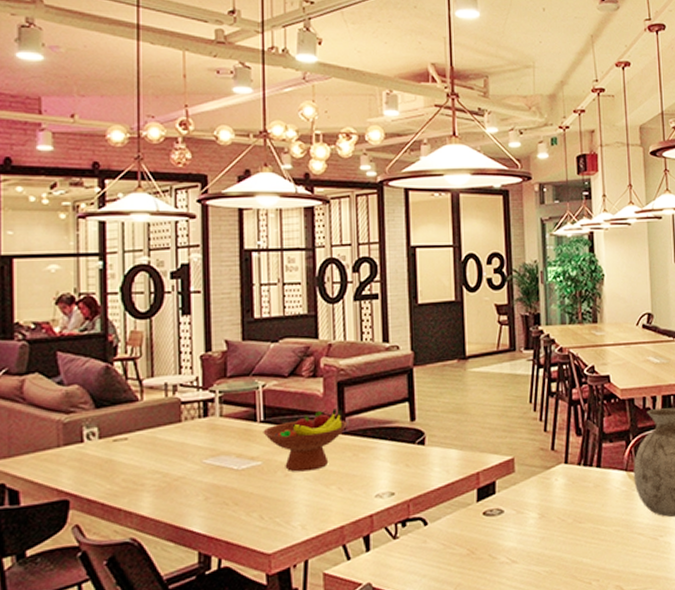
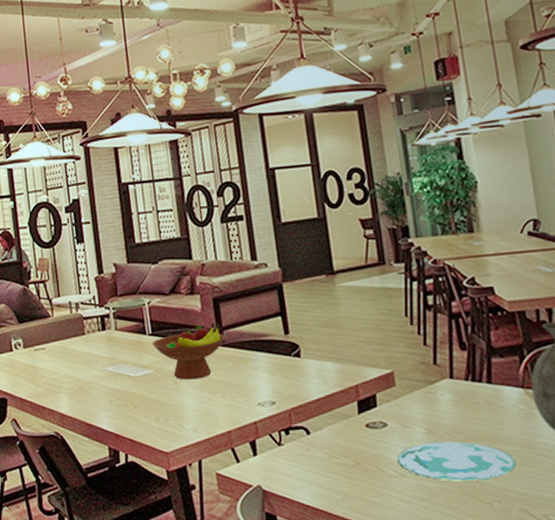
plate: none [510,524,615,564] -> present [397,441,516,481]

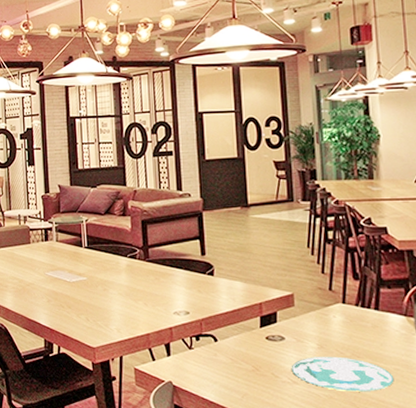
fruit bowl: present [152,323,226,380] -> none [87,241,150,288]

